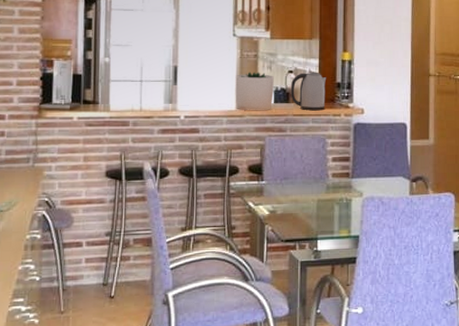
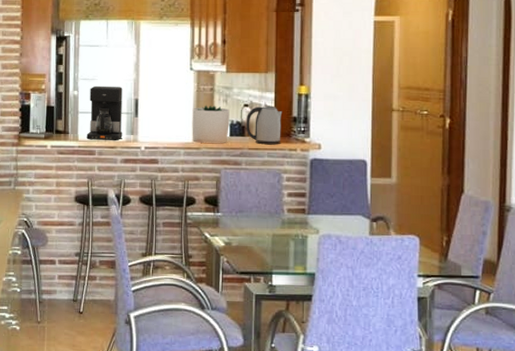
coffee maker: none [119,52,160,111] -> present [86,86,123,141]

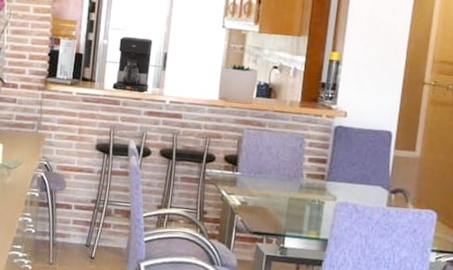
kettle: present [245,105,283,145] -> none [272,69,312,110]

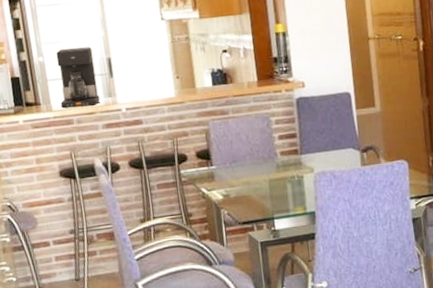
planter: present [218,64,258,104] -> none [169,55,211,97]

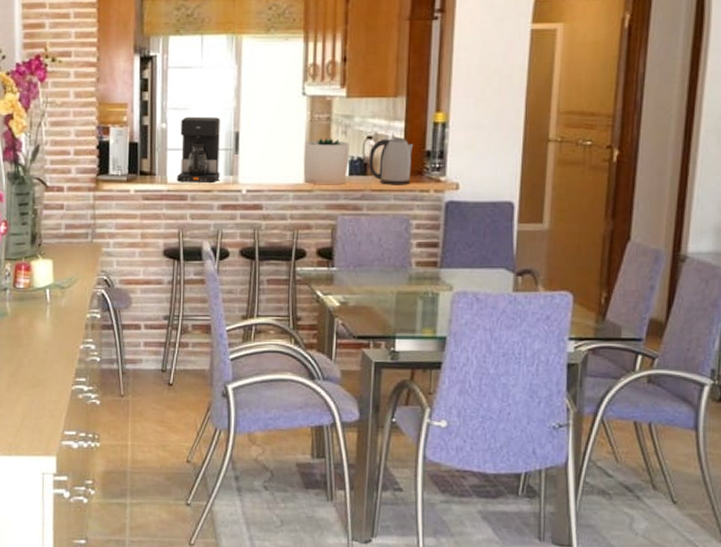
planter: none [169,55,211,97] -> present [303,138,349,185]
kettle: none [226,48,265,90] -> present [368,137,414,185]

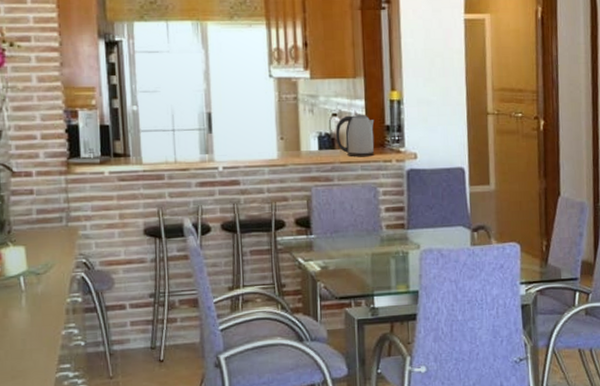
coffee maker: present [177,116,220,184] -> none [152,98,196,163]
planter: present [303,138,349,185] -> none [274,116,318,160]

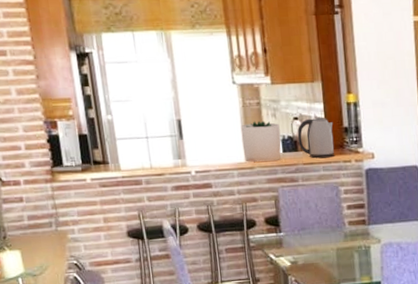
planter: none [274,116,318,160] -> present [240,120,282,163]

